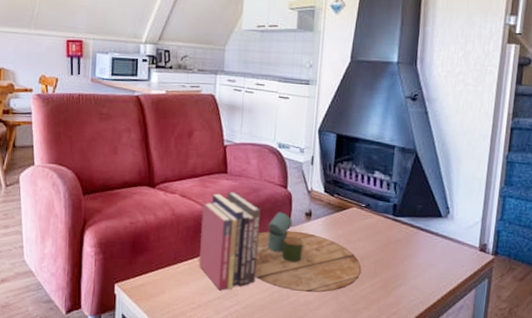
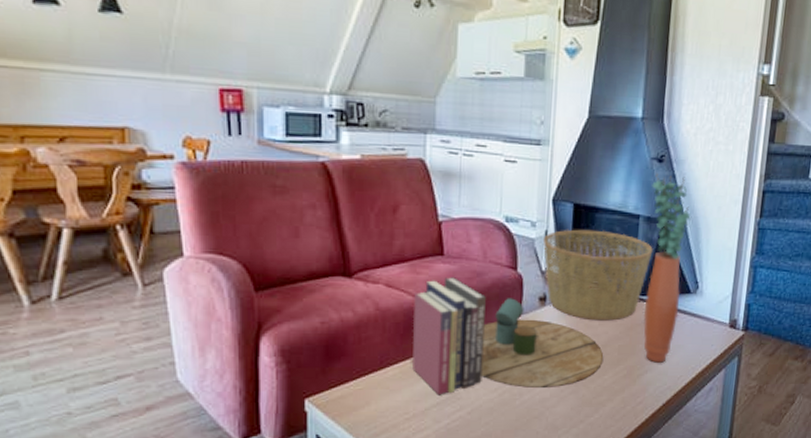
basket: none [309,155,407,237] -> present [542,229,653,321]
vase: none [397,109,442,279] -> present [643,172,691,363]

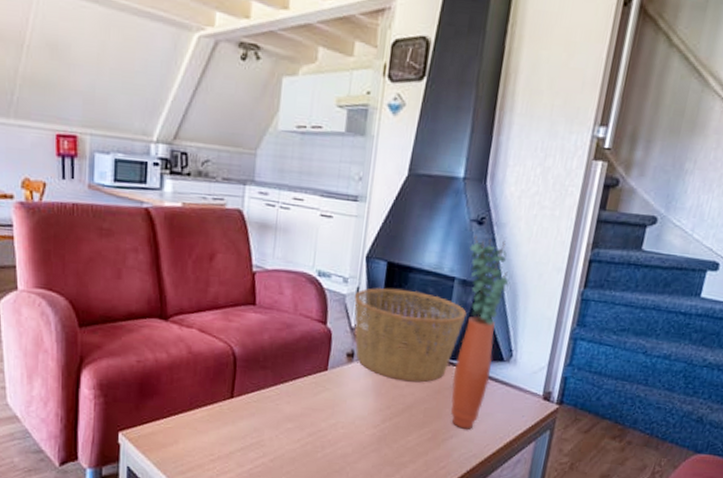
books: present [411,277,486,396] -> none [219,326,294,441]
decorative tray: present [481,298,603,388] -> none [285,351,408,443]

